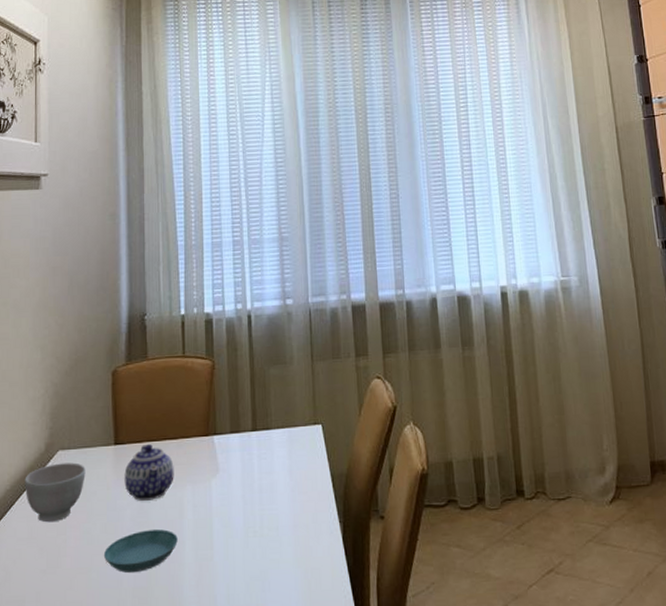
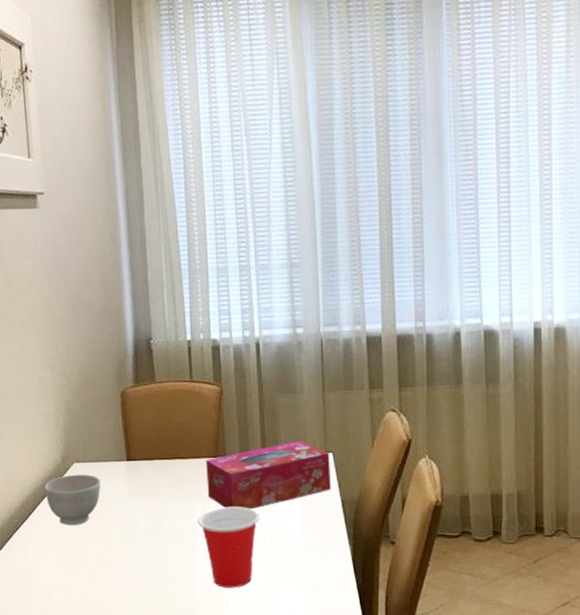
saucer: present [103,529,178,573] -> none [121,538,191,574]
teapot: present [124,444,174,501] -> none [137,462,186,513]
cup: none [186,488,250,582] -> present [198,507,260,588]
tissue box: none [196,414,320,491] -> present [206,441,331,509]

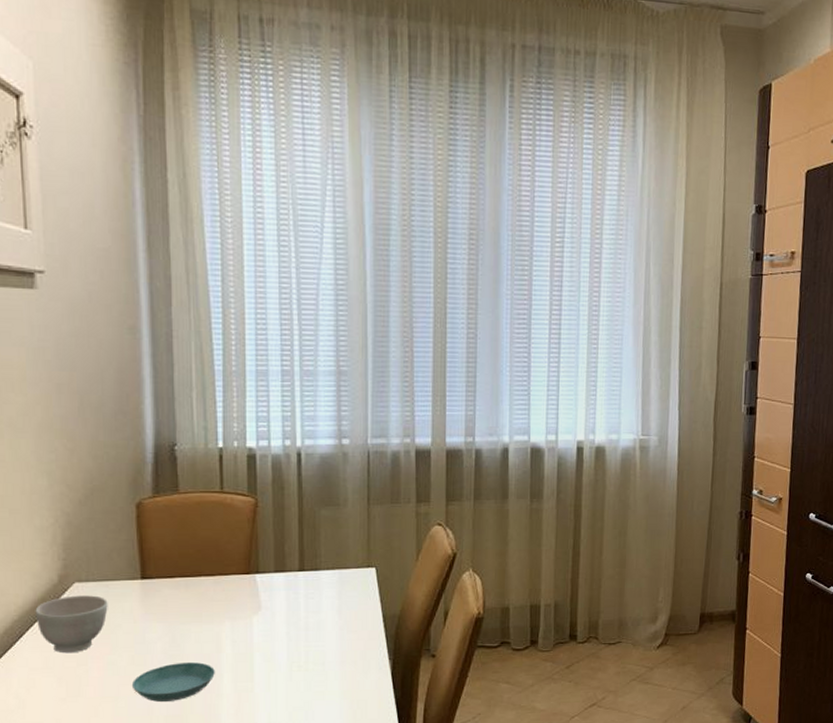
saucer: none [121,538,191,574] -> present [131,662,215,702]
cup: present [198,507,260,588] -> none [224,625,295,711]
tissue box: present [206,441,331,509] -> none [236,556,372,628]

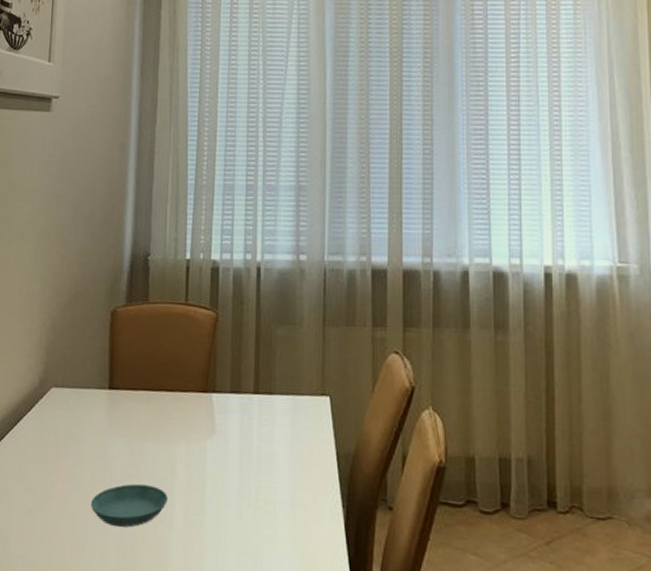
bowl: present [35,595,108,654] -> none [16,400,78,462]

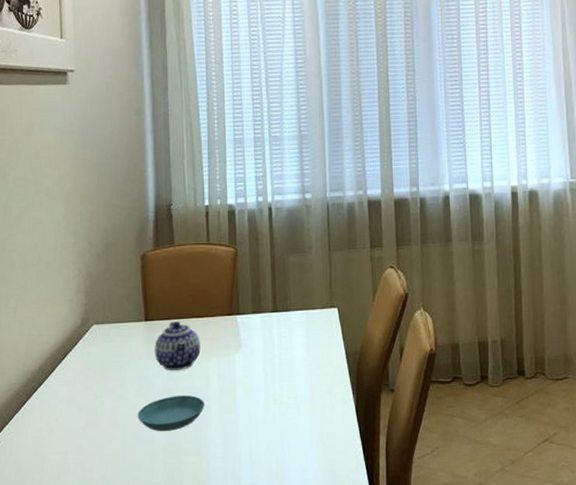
teapot: none [116,393,169,453] -> present [154,321,201,370]

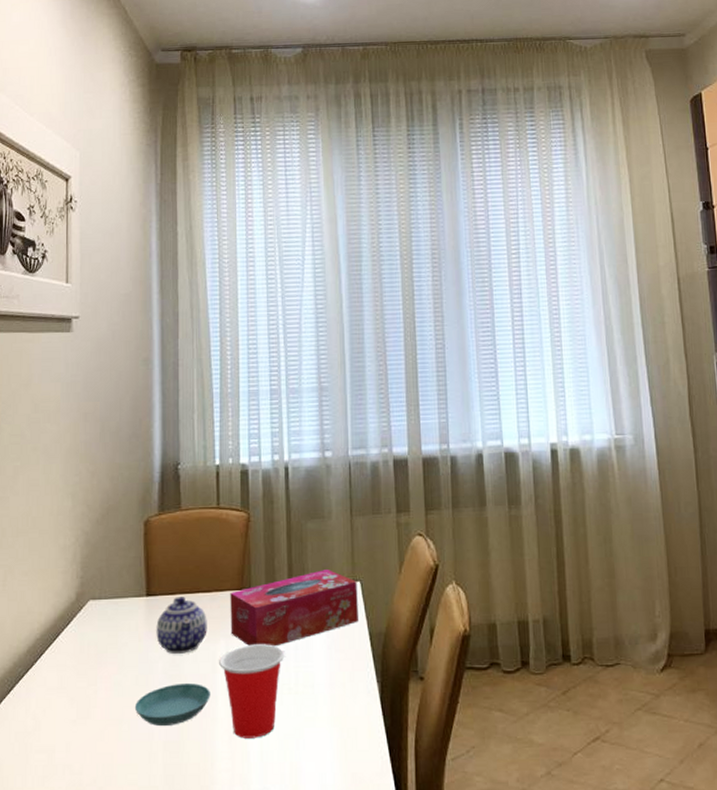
cup: none [212,362,271,441] -> present [219,644,285,738]
tissue box: none [220,298,336,364] -> present [230,570,358,647]

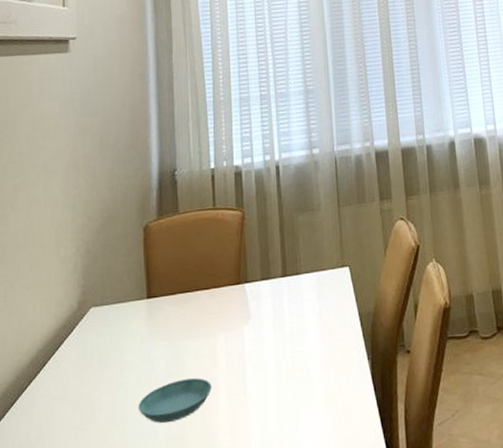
teapot: present [156,597,207,654] -> none [157,296,207,352]
cup: present [219,644,285,738] -> none [219,333,282,426]
tissue box: present [230,570,358,647] -> none [228,258,349,337]

